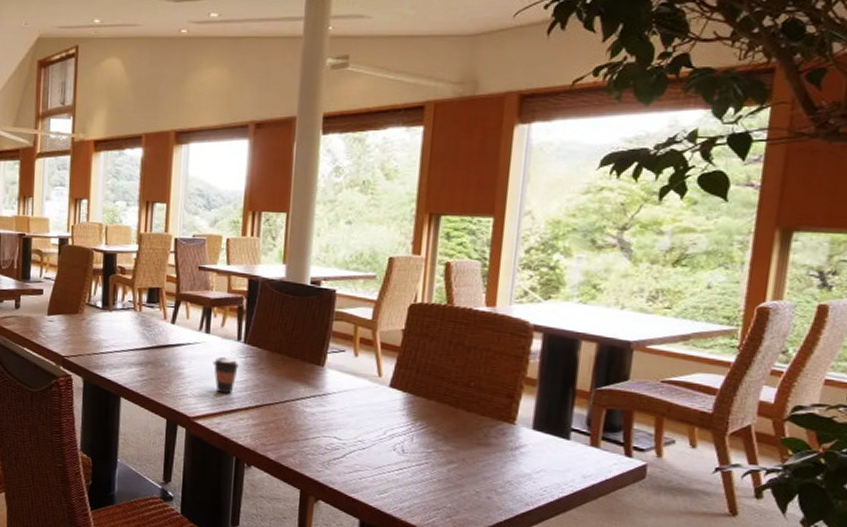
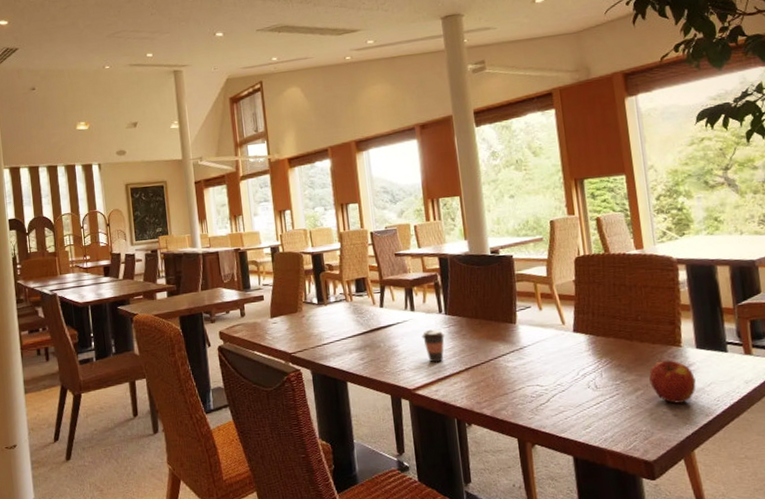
apple: none [467,436,523,486] -> present [649,360,696,404]

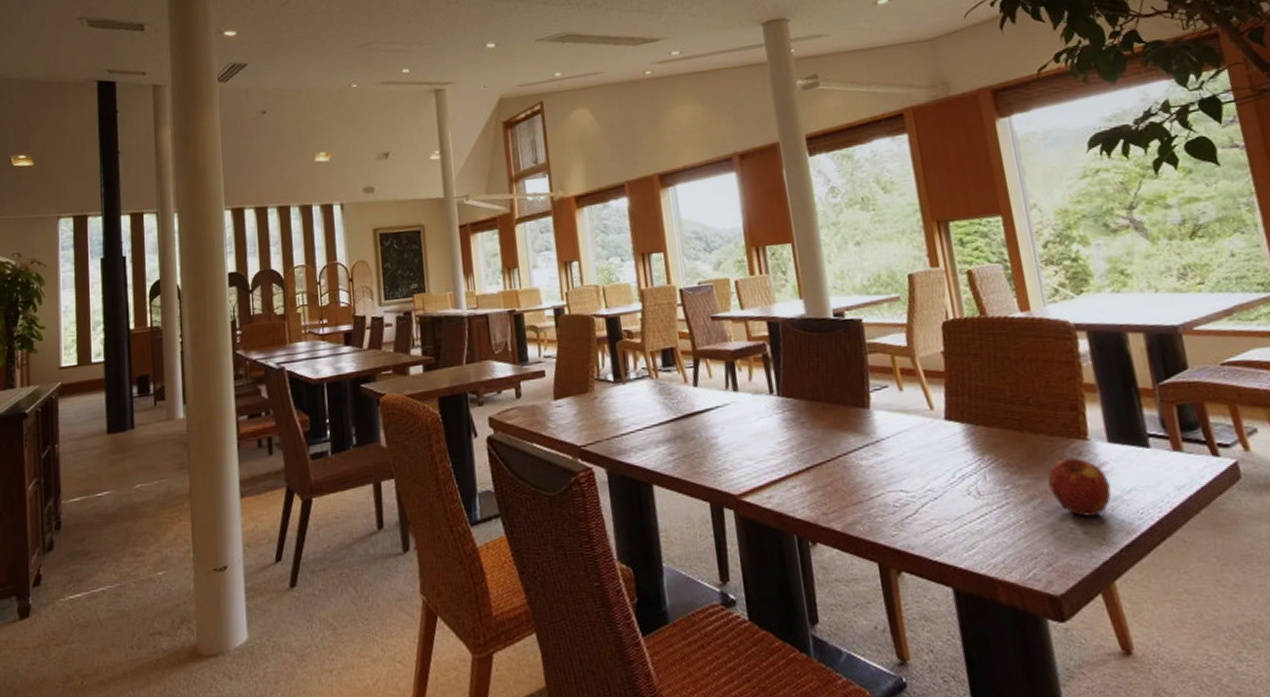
coffee cup: present [421,329,446,363] -> none [748,415,779,460]

